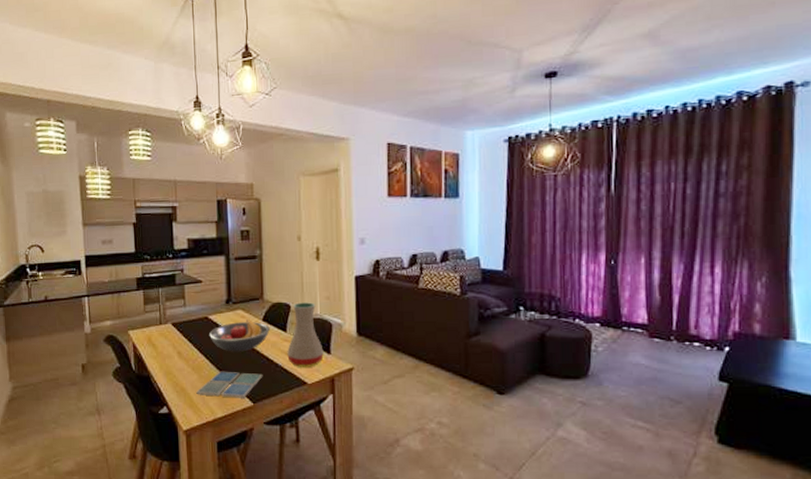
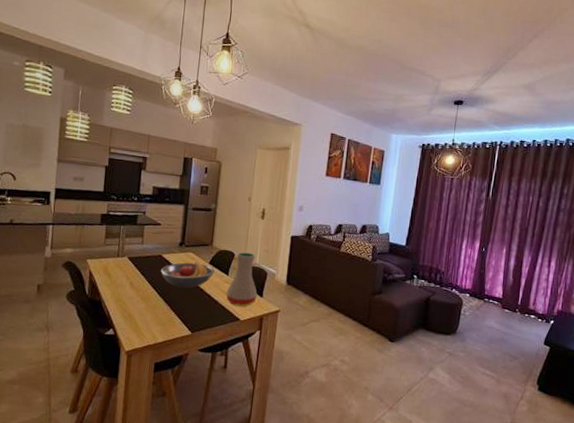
drink coaster: present [196,371,263,398] -> none [142,302,203,328]

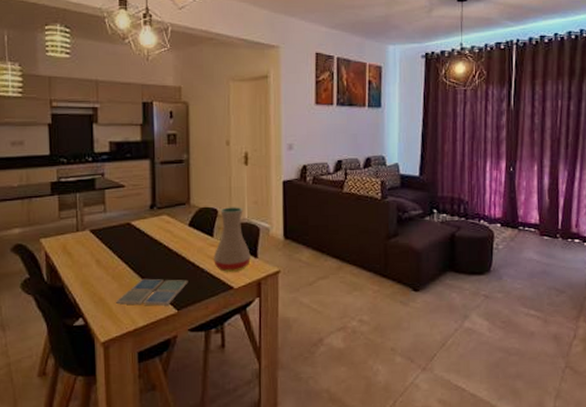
drink coaster: none [142,302,203,328] -> present [116,278,188,306]
fruit bowl: present [160,261,215,288] -> none [130,225,196,259]

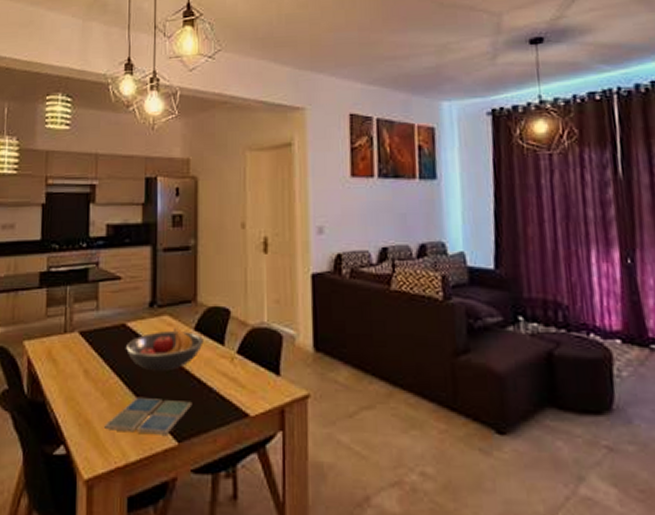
fruit bowl: none [130,225,196,259] -> present [125,328,204,372]
vase: present [214,207,251,272] -> none [224,307,271,393]

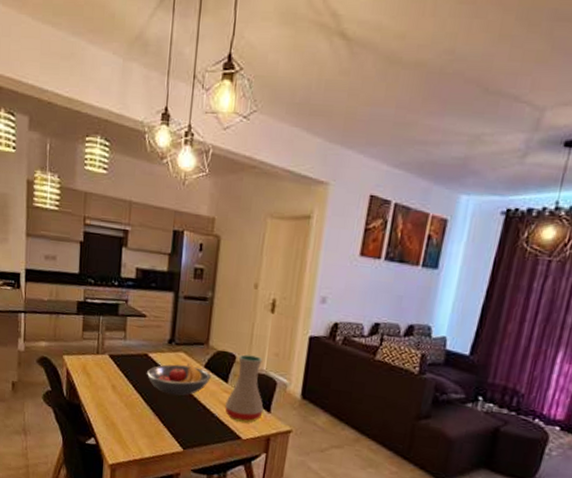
drink coaster: present [104,397,192,435] -> none [126,411,197,443]
vase: none [224,307,271,393] -> present [225,354,264,423]

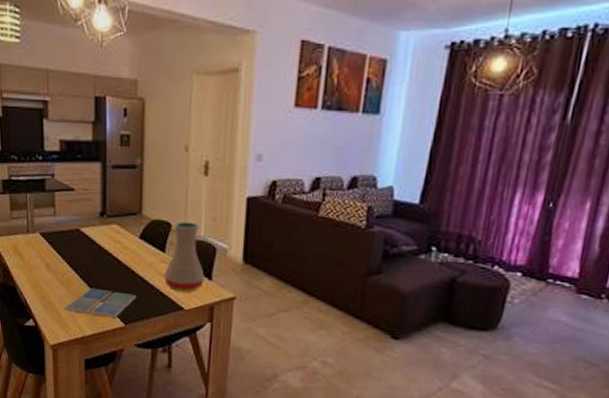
drink coaster: none [126,411,197,443] -> present [65,288,137,318]
fruit bowl: present [146,363,211,396] -> none [79,236,147,270]

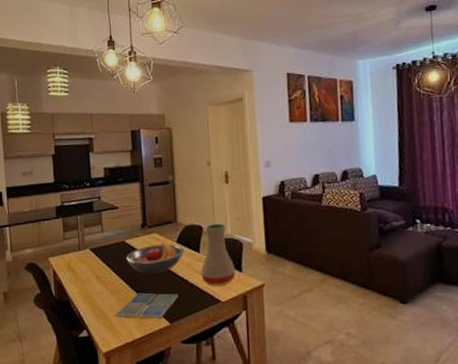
fruit bowl: none [79,236,147,270] -> present [125,242,184,274]

